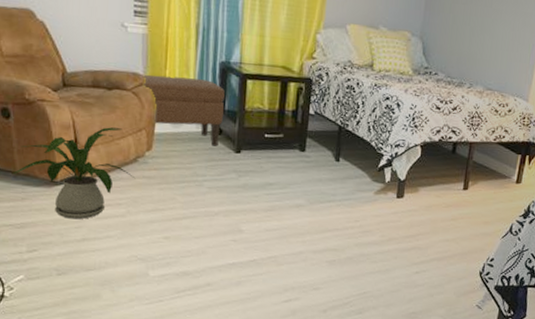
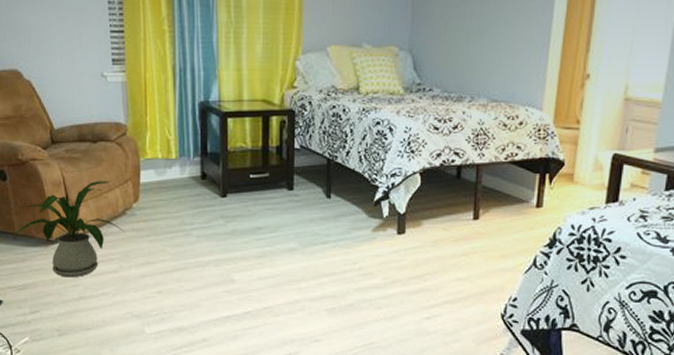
ottoman: present [144,74,225,146] -> none [126,123,206,192]

